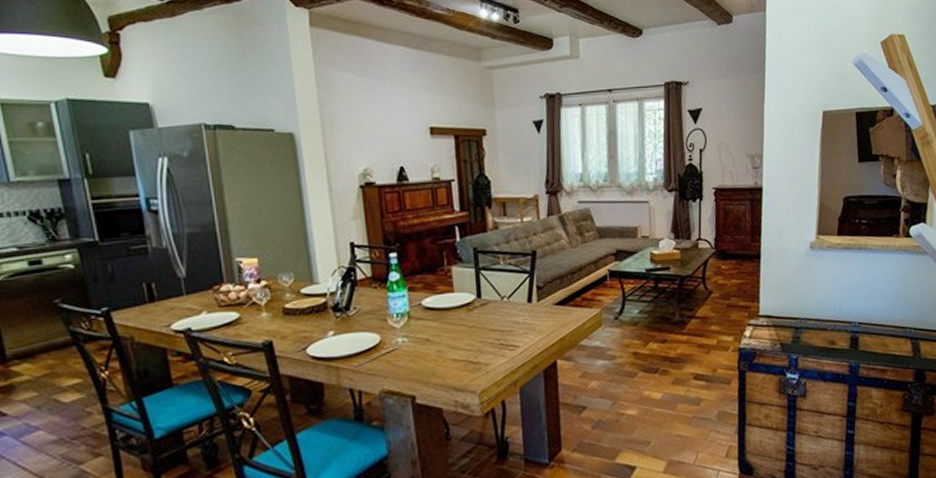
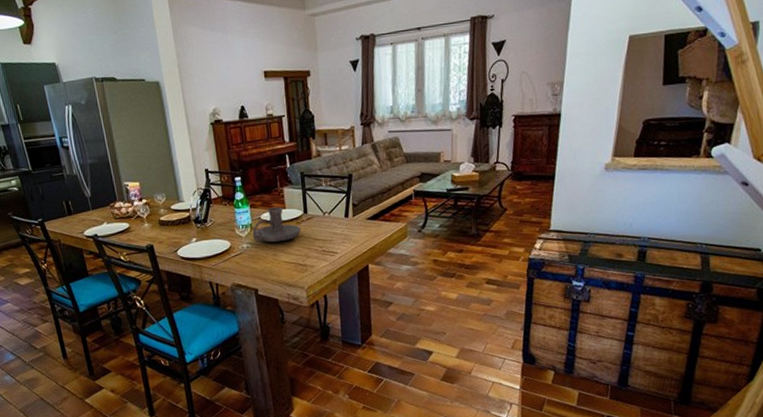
candle holder: none [410,289,474,335] -> present [252,206,301,243]

